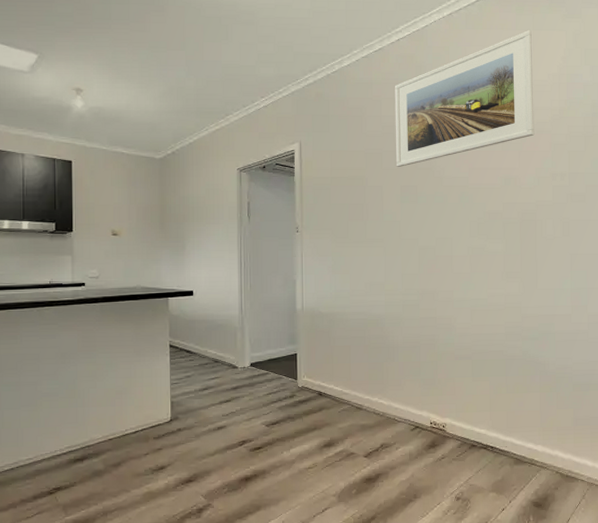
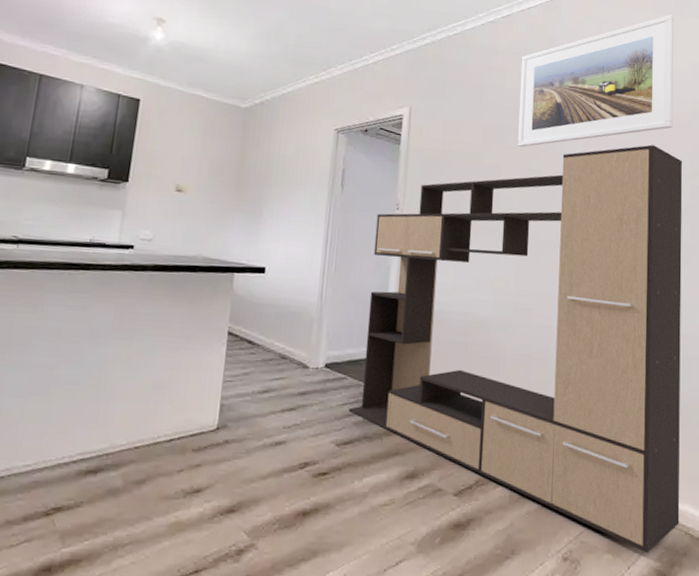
media console: none [273,153,551,490] -> present [348,144,683,554]

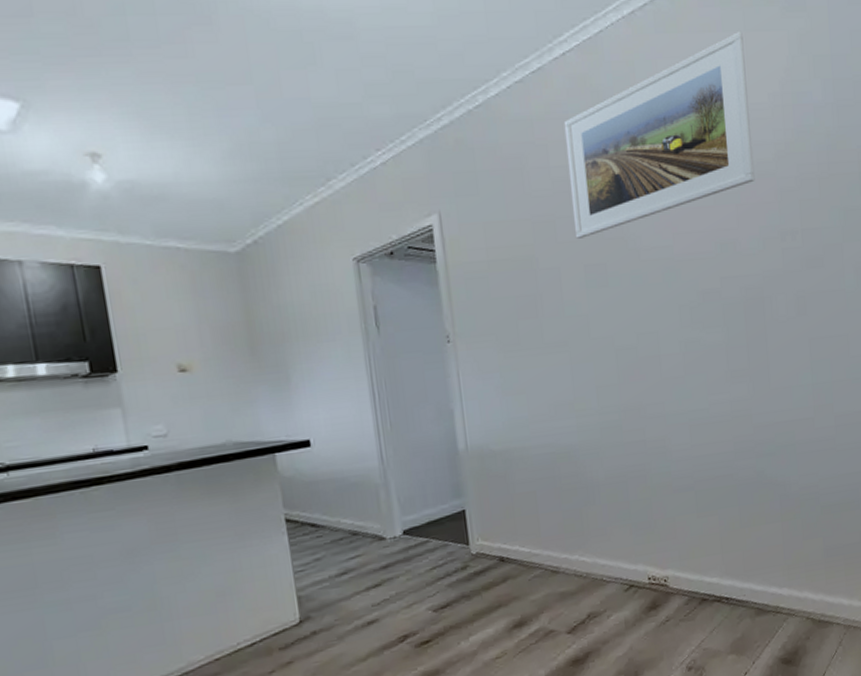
media console: present [348,144,683,554] -> none [425,207,800,646]

